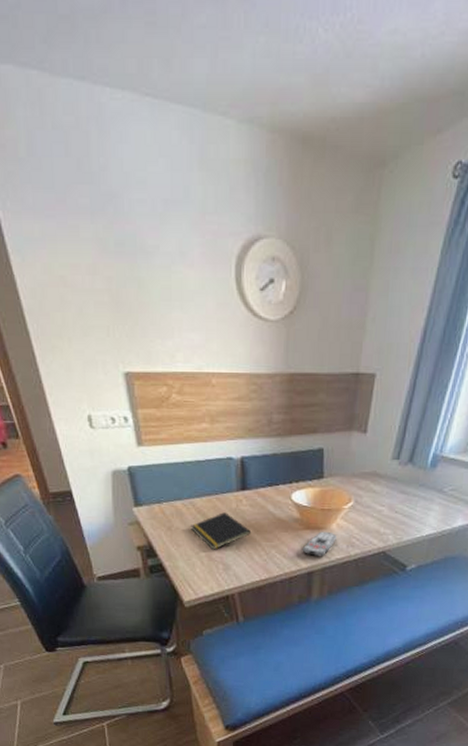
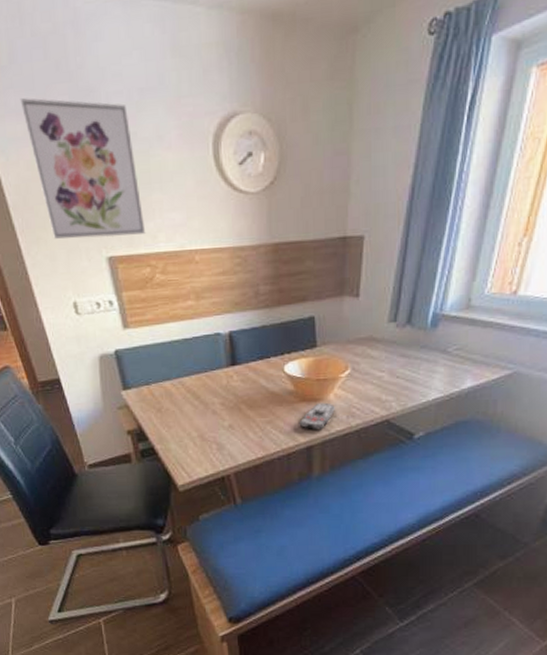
wall art: none [38,194,164,353] -> present [20,97,146,240]
notepad: present [191,512,252,550] -> none [181,390,245,430]

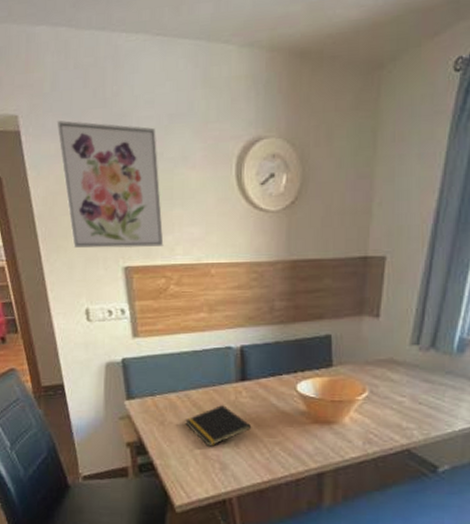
notepad: none [181,390,245,430] -> present [185,405,252,447]
remote control: present [299,402,335,430] -> none [310,426,350,456]

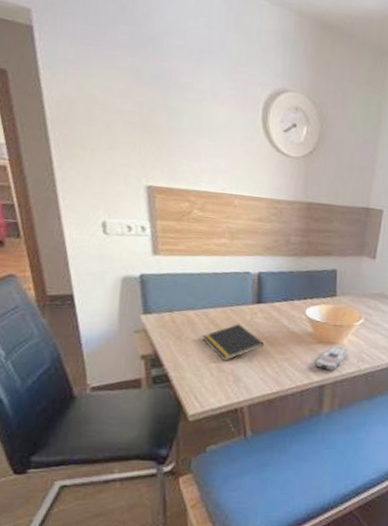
wall art: present [57,120,164,249] -> none [78,25,190,172]
remote control: none [310,426,350,456] -> present [314,346,348,371]

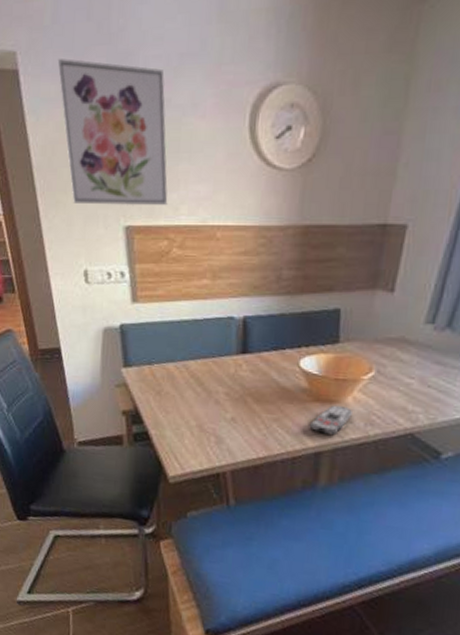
wall art: none [78,25,190,172] -> present [57,58,168,206]
notepad: present [202,324,265,361] -> none [182,378,251,420]

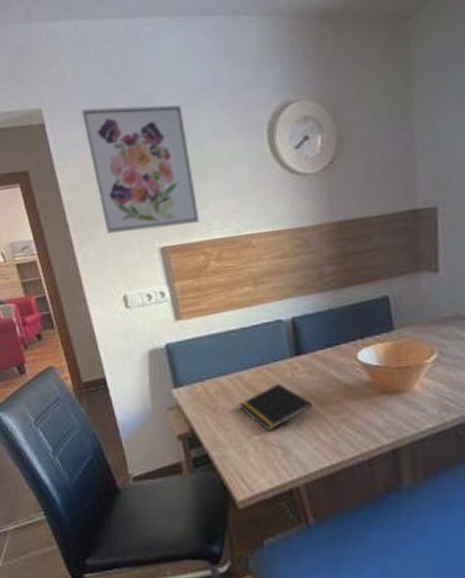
notepad: none [182,378,251,420] -> present [239,384,313,432]
remote control: present [309,405,352,436] -> none [380,394,423,429]

